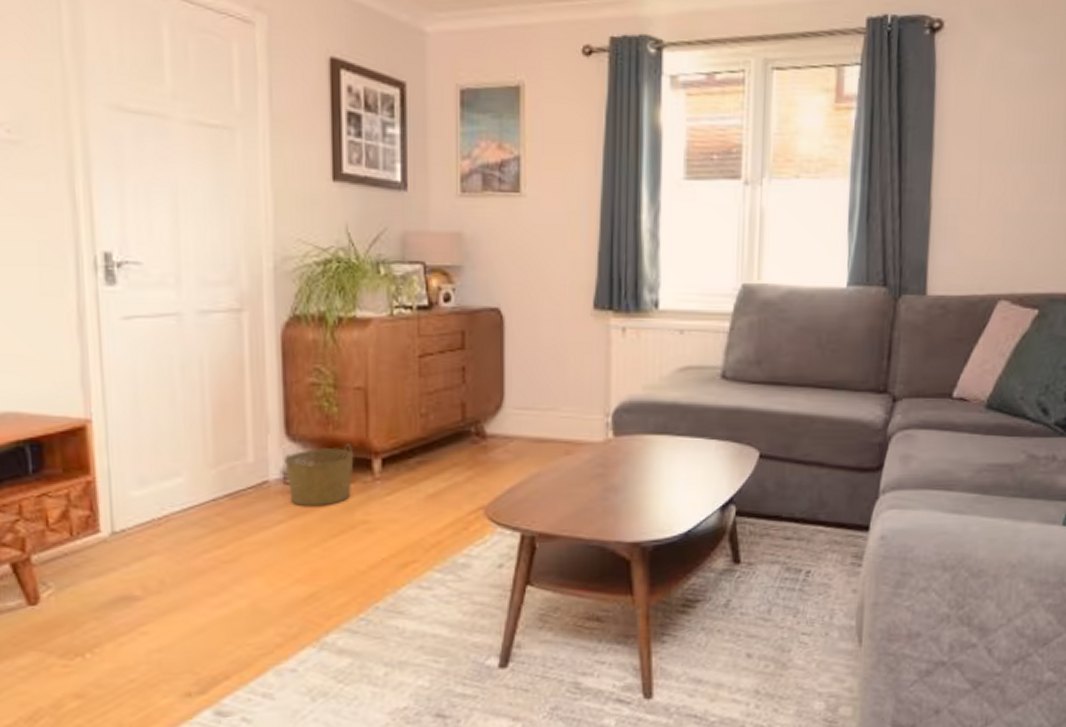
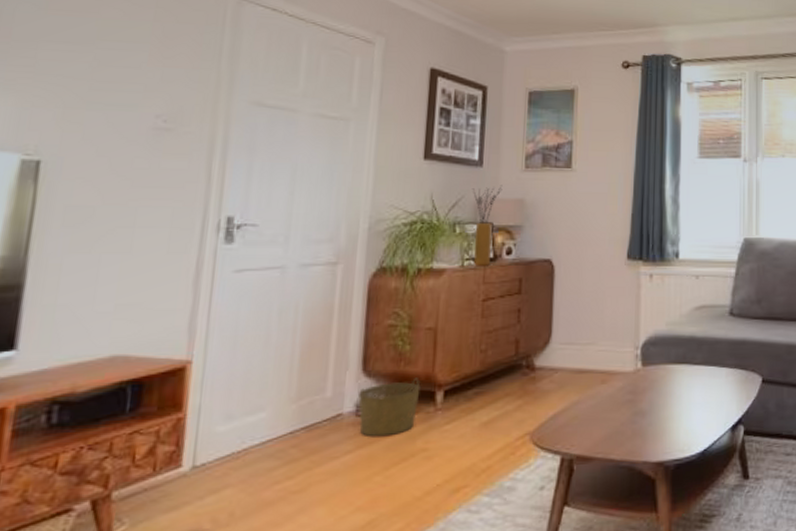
vase: none [396,214,434,316] -> present [472,185,503,267]

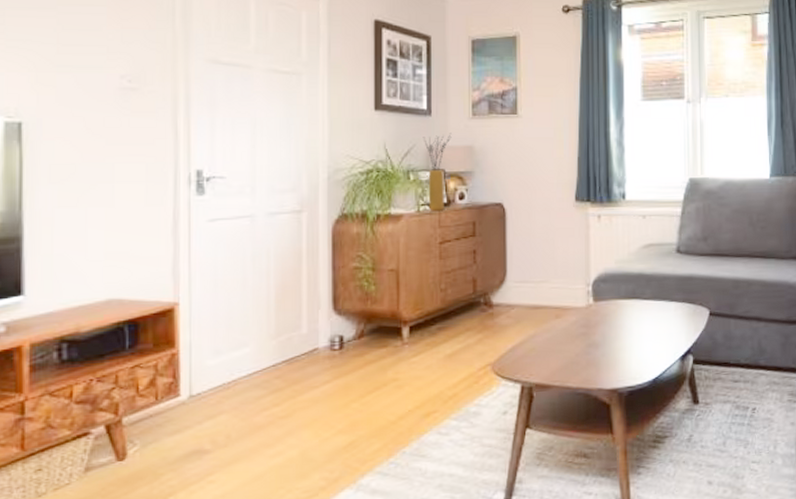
basket: present [358,377,421,437] -> none [332,315,387,369]

